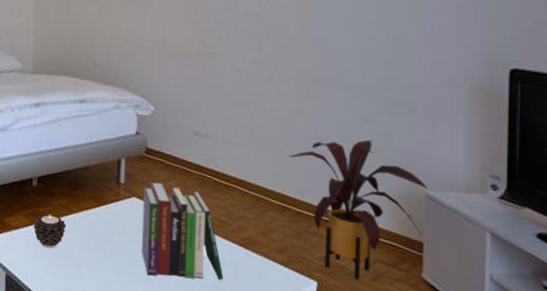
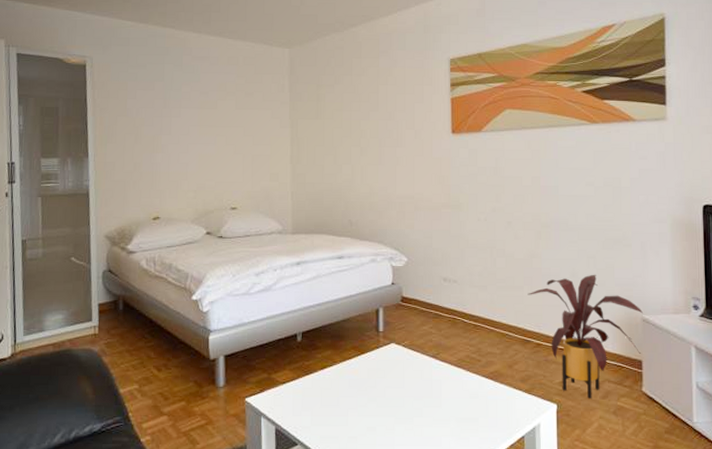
candle: present [33,215,67,248] -> none [300,367,331,398]
books: present [141,181,224,280] -> none [401,327,477,415]

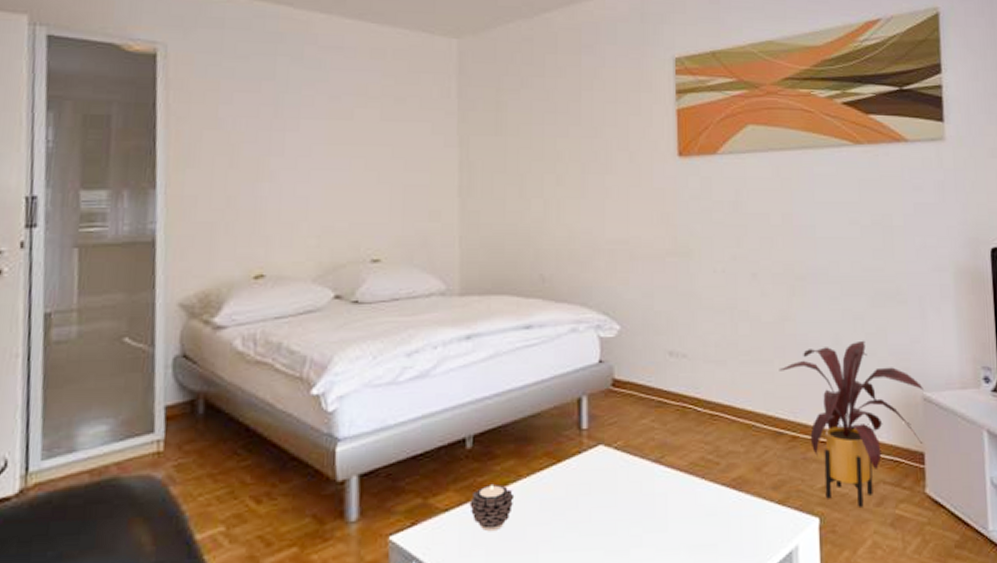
candle: none [300,367,331,398] -> present [469,485,515,531]

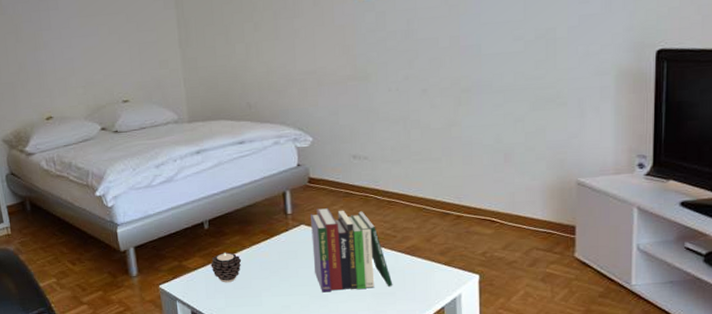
books: none [612,420,715,545] -> present [311,207,393,293]
house plant: present [779,340,923,507] -> none [446,138,578,267]

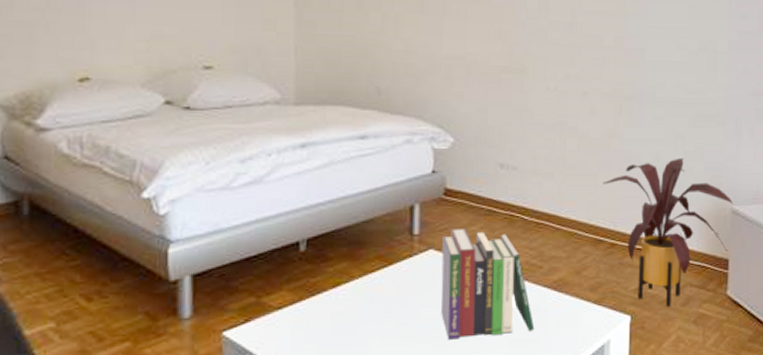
candle: present [210,252,242,282] -> none [302,285,347,327]
house plant: none [446,138,578,267] -> present [602,157,733,307]

